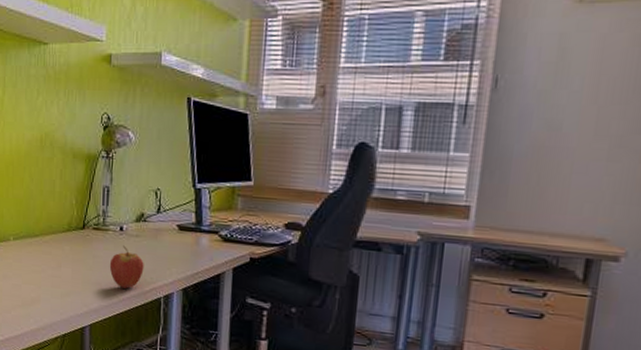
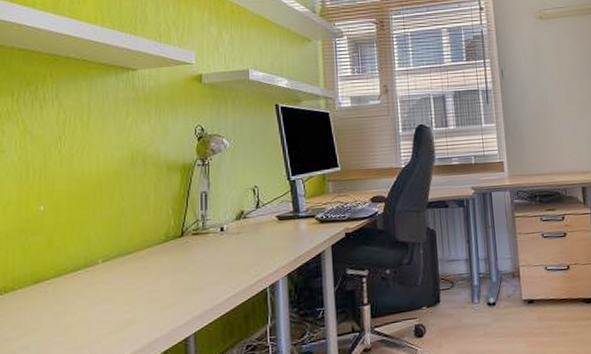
fruit: present [109,245,144,289] -> none [211,245,248,287]

